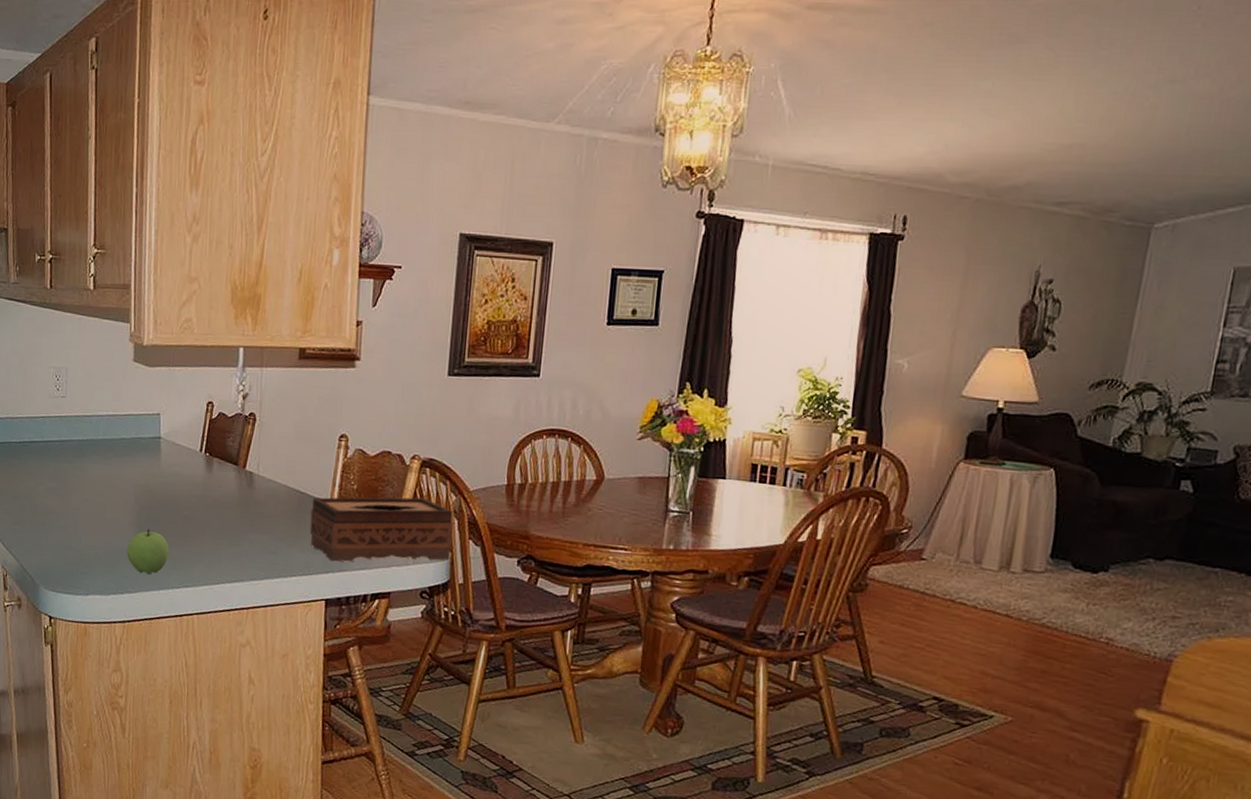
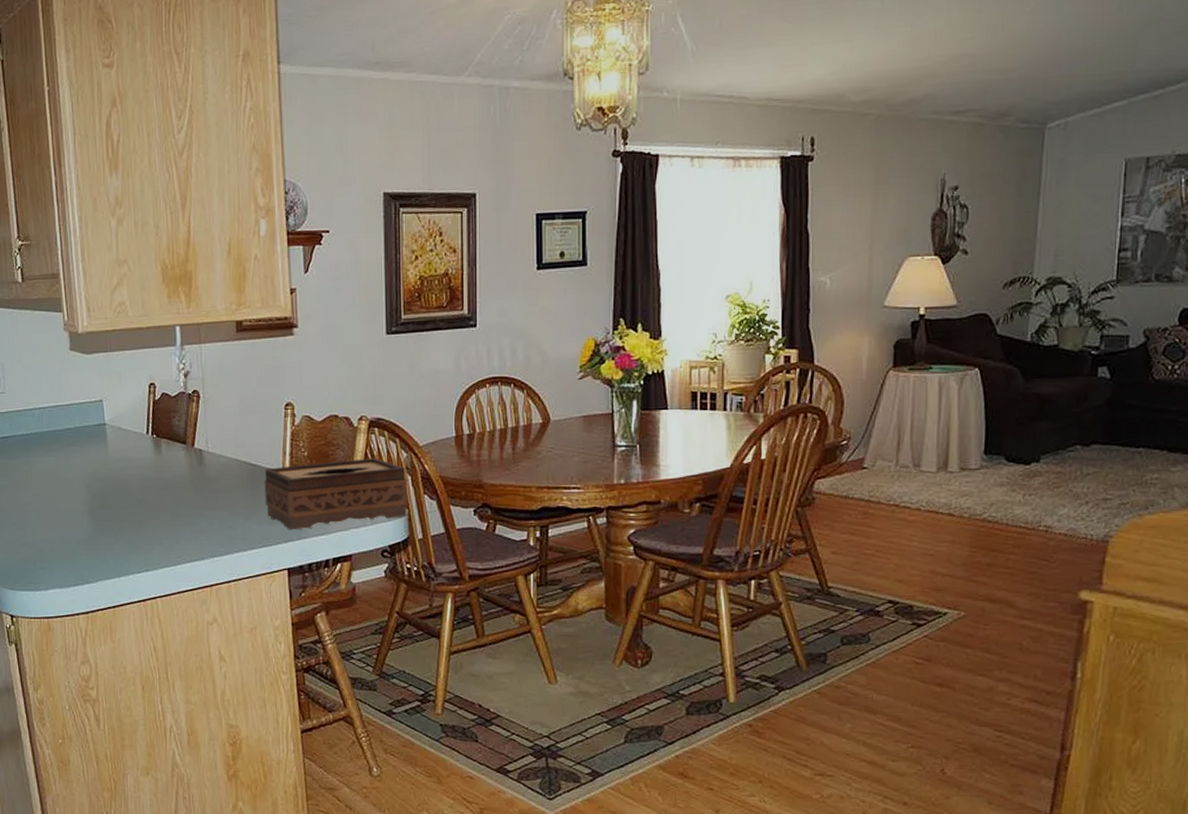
apple: present [127,529,169,574] -> none [83,517,126,562]

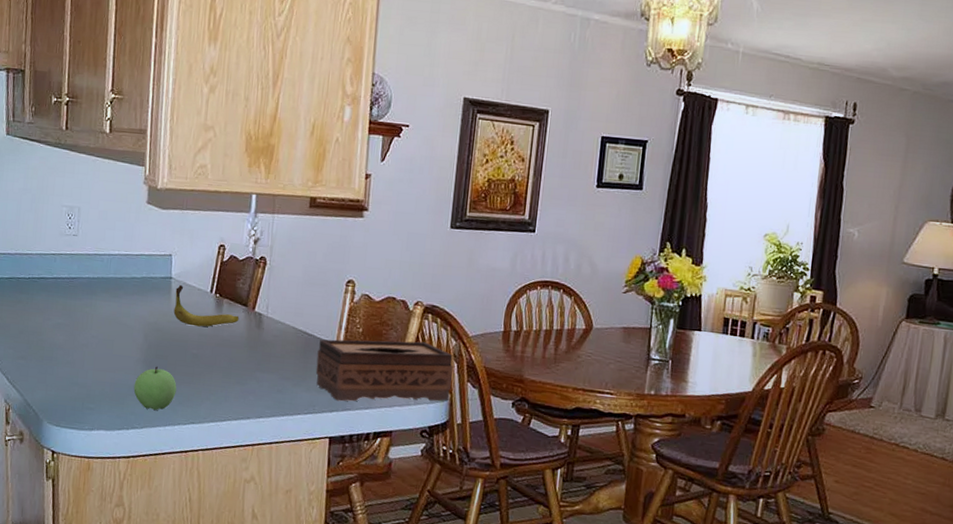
apple: none [83,517,126,562] -> present [133,366,177,410]
banana: none [111,429,180,471] -> present [173,284,240,327]

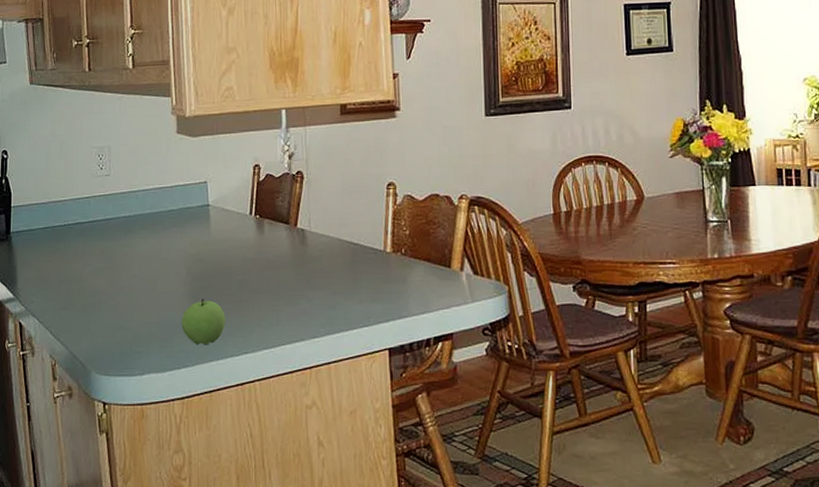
banana: present [173,284,240,327] -> none [214,210,282,252]
tissue box: present [315,339,453,402] -> none [366,236,508,309]

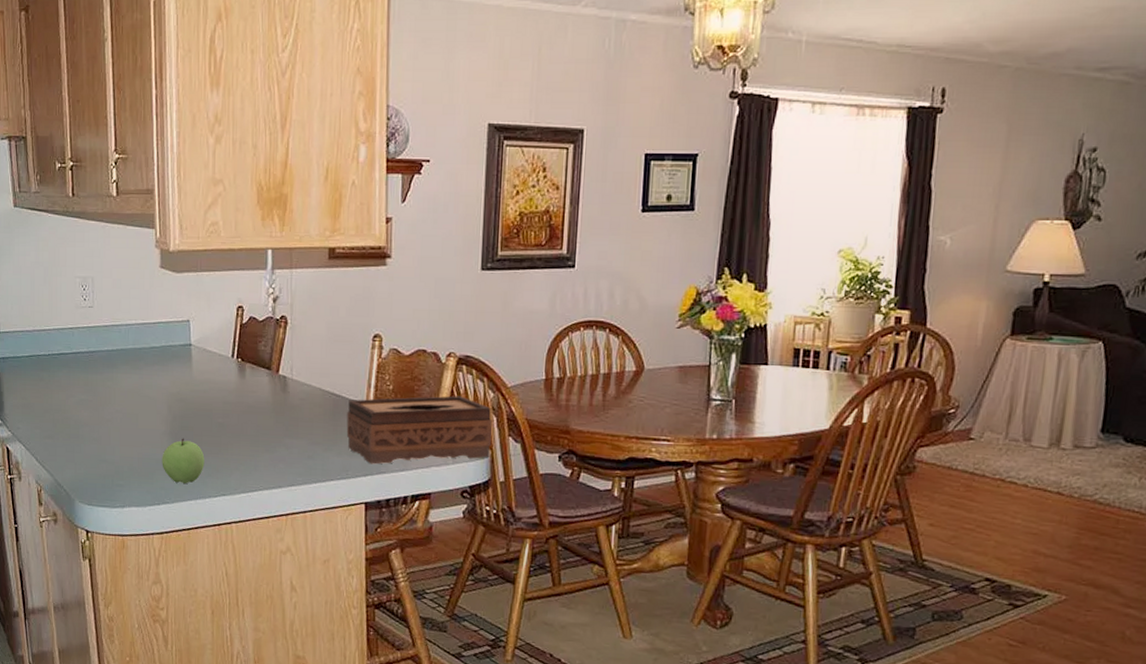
tissue box: none [366,236,508,309] -> present [346,396,492,465]

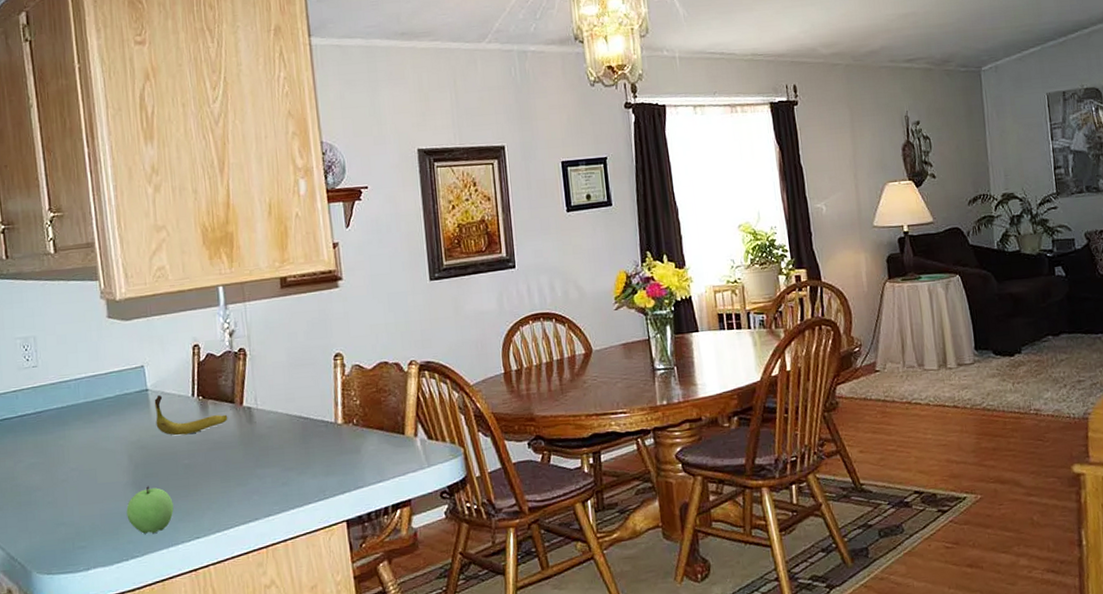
banana: none [196,351,264,394] -> present [154,394,228,436]
tissue box: present [346,396,492,465] -> none [317,400,463,481]

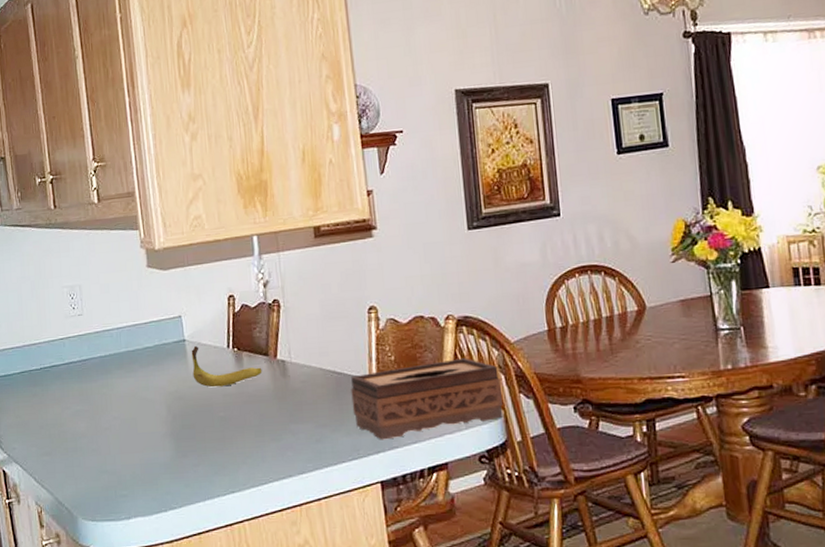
apple: present [126,486,174,534] -> none [165,437,210,486]
tissue box: none [317,400,463,481] -> present [351,358,504,440]

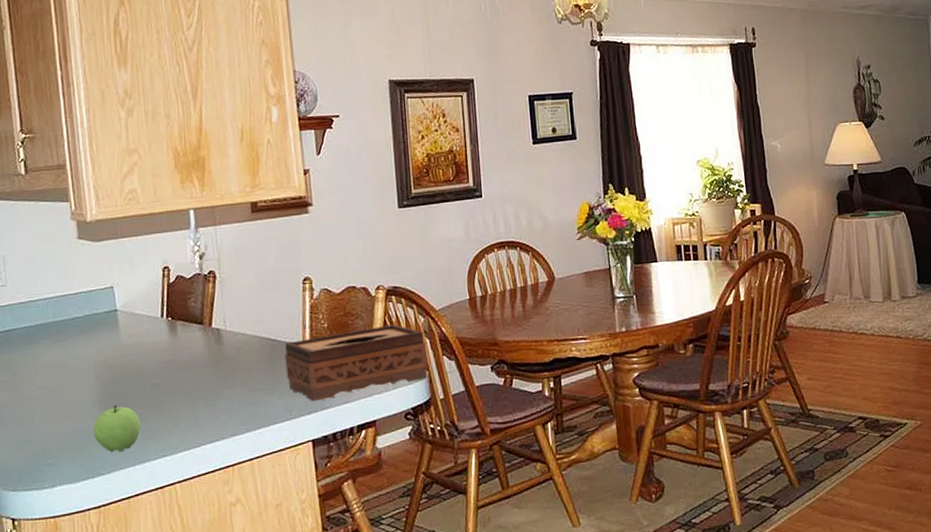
apple: none [165,437,210,486] -> present [93,405,141,452]
banana: present [191,345,262,388] -> none [123,315,197,356]

